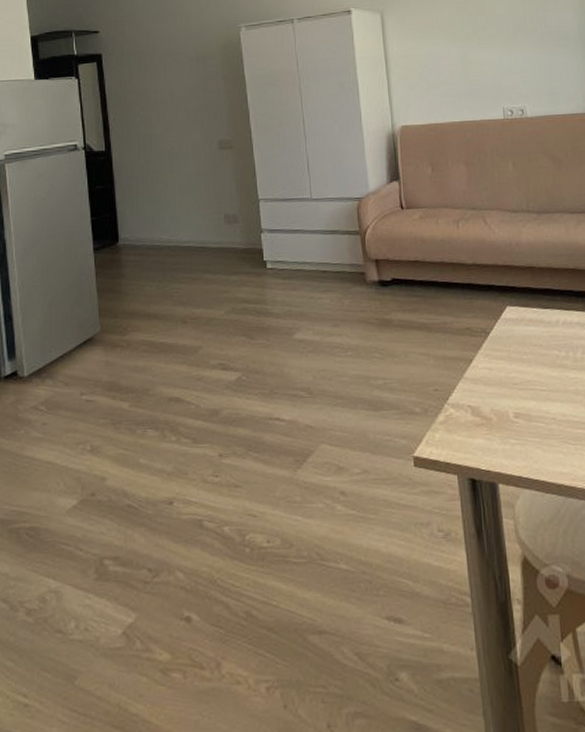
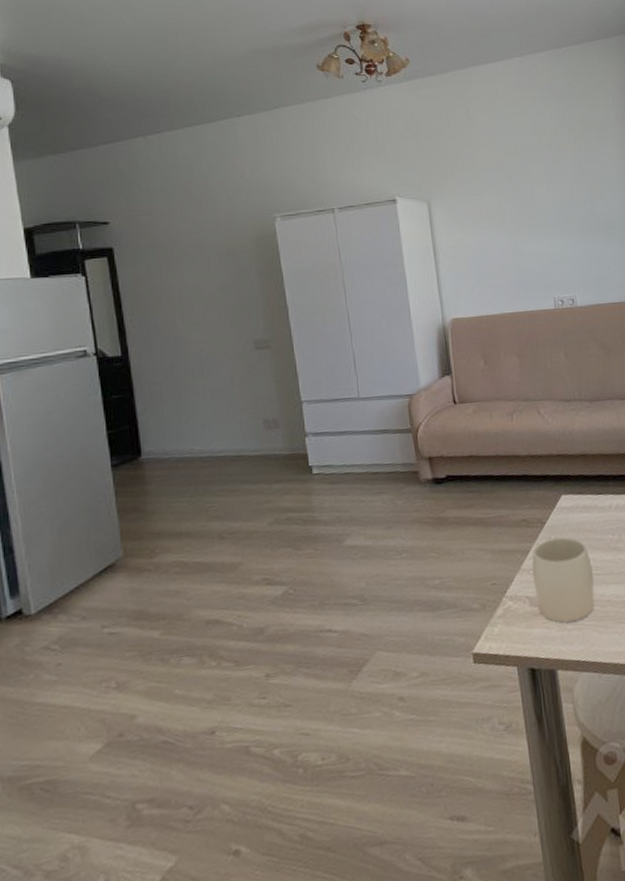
mug: none [474,349,539,436] -> present [531,537,595,623]

